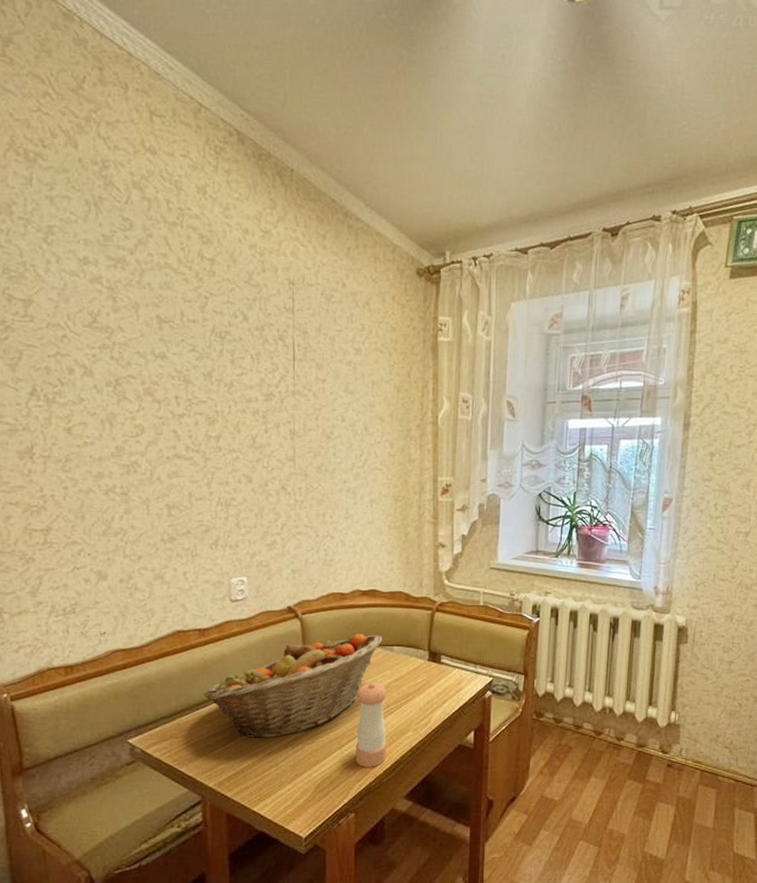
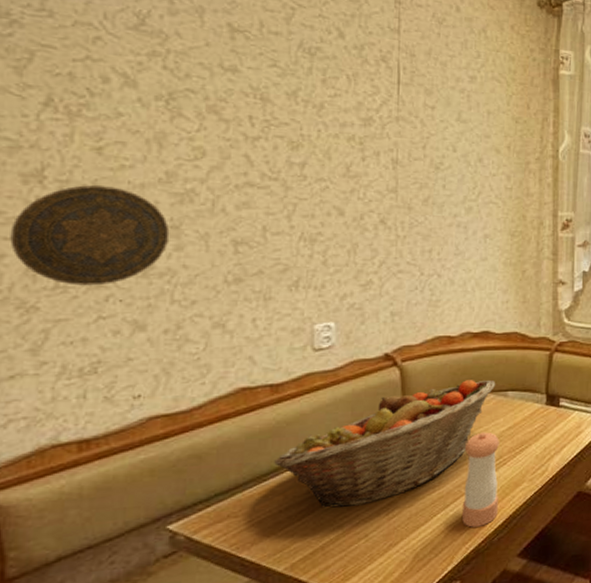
decorative plate: none [13,460,121,542] -> present [10,185,170,286]

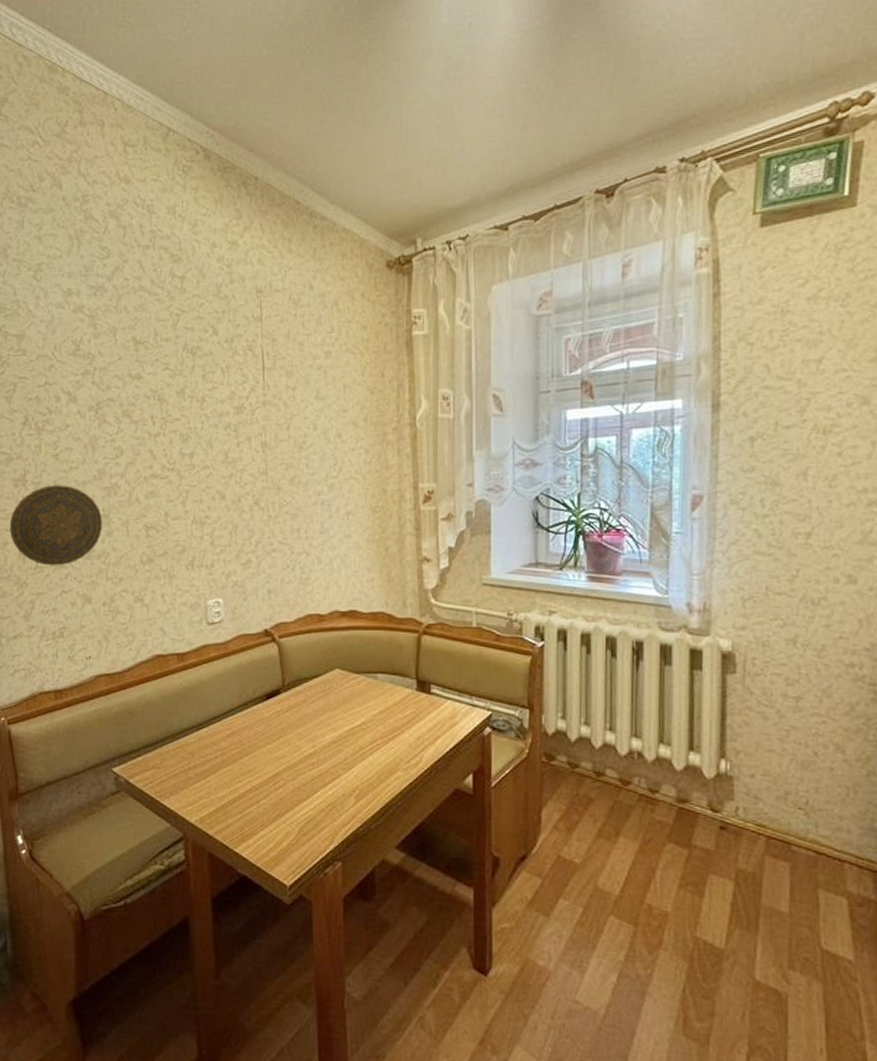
fruit basket: present [274,380,496,509] -> none [183,659,366,773]
pepper shaker: present [462,432,499,527] -> none [339,713,374,811]

